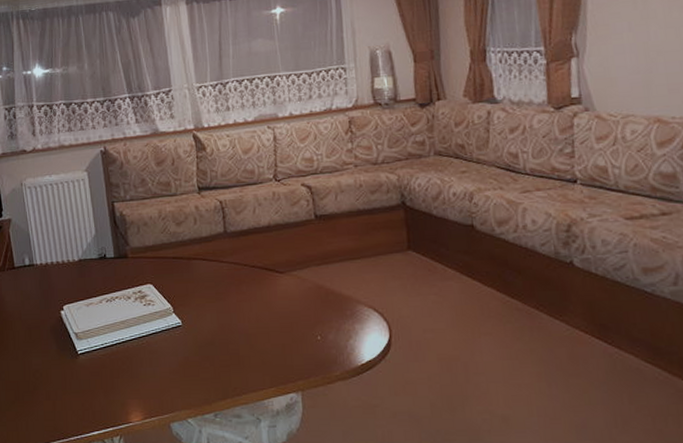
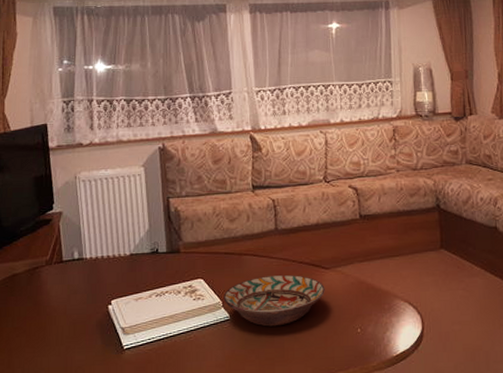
decorative bowl: none [174,280,280,333] -> present [223,275,325,327]

